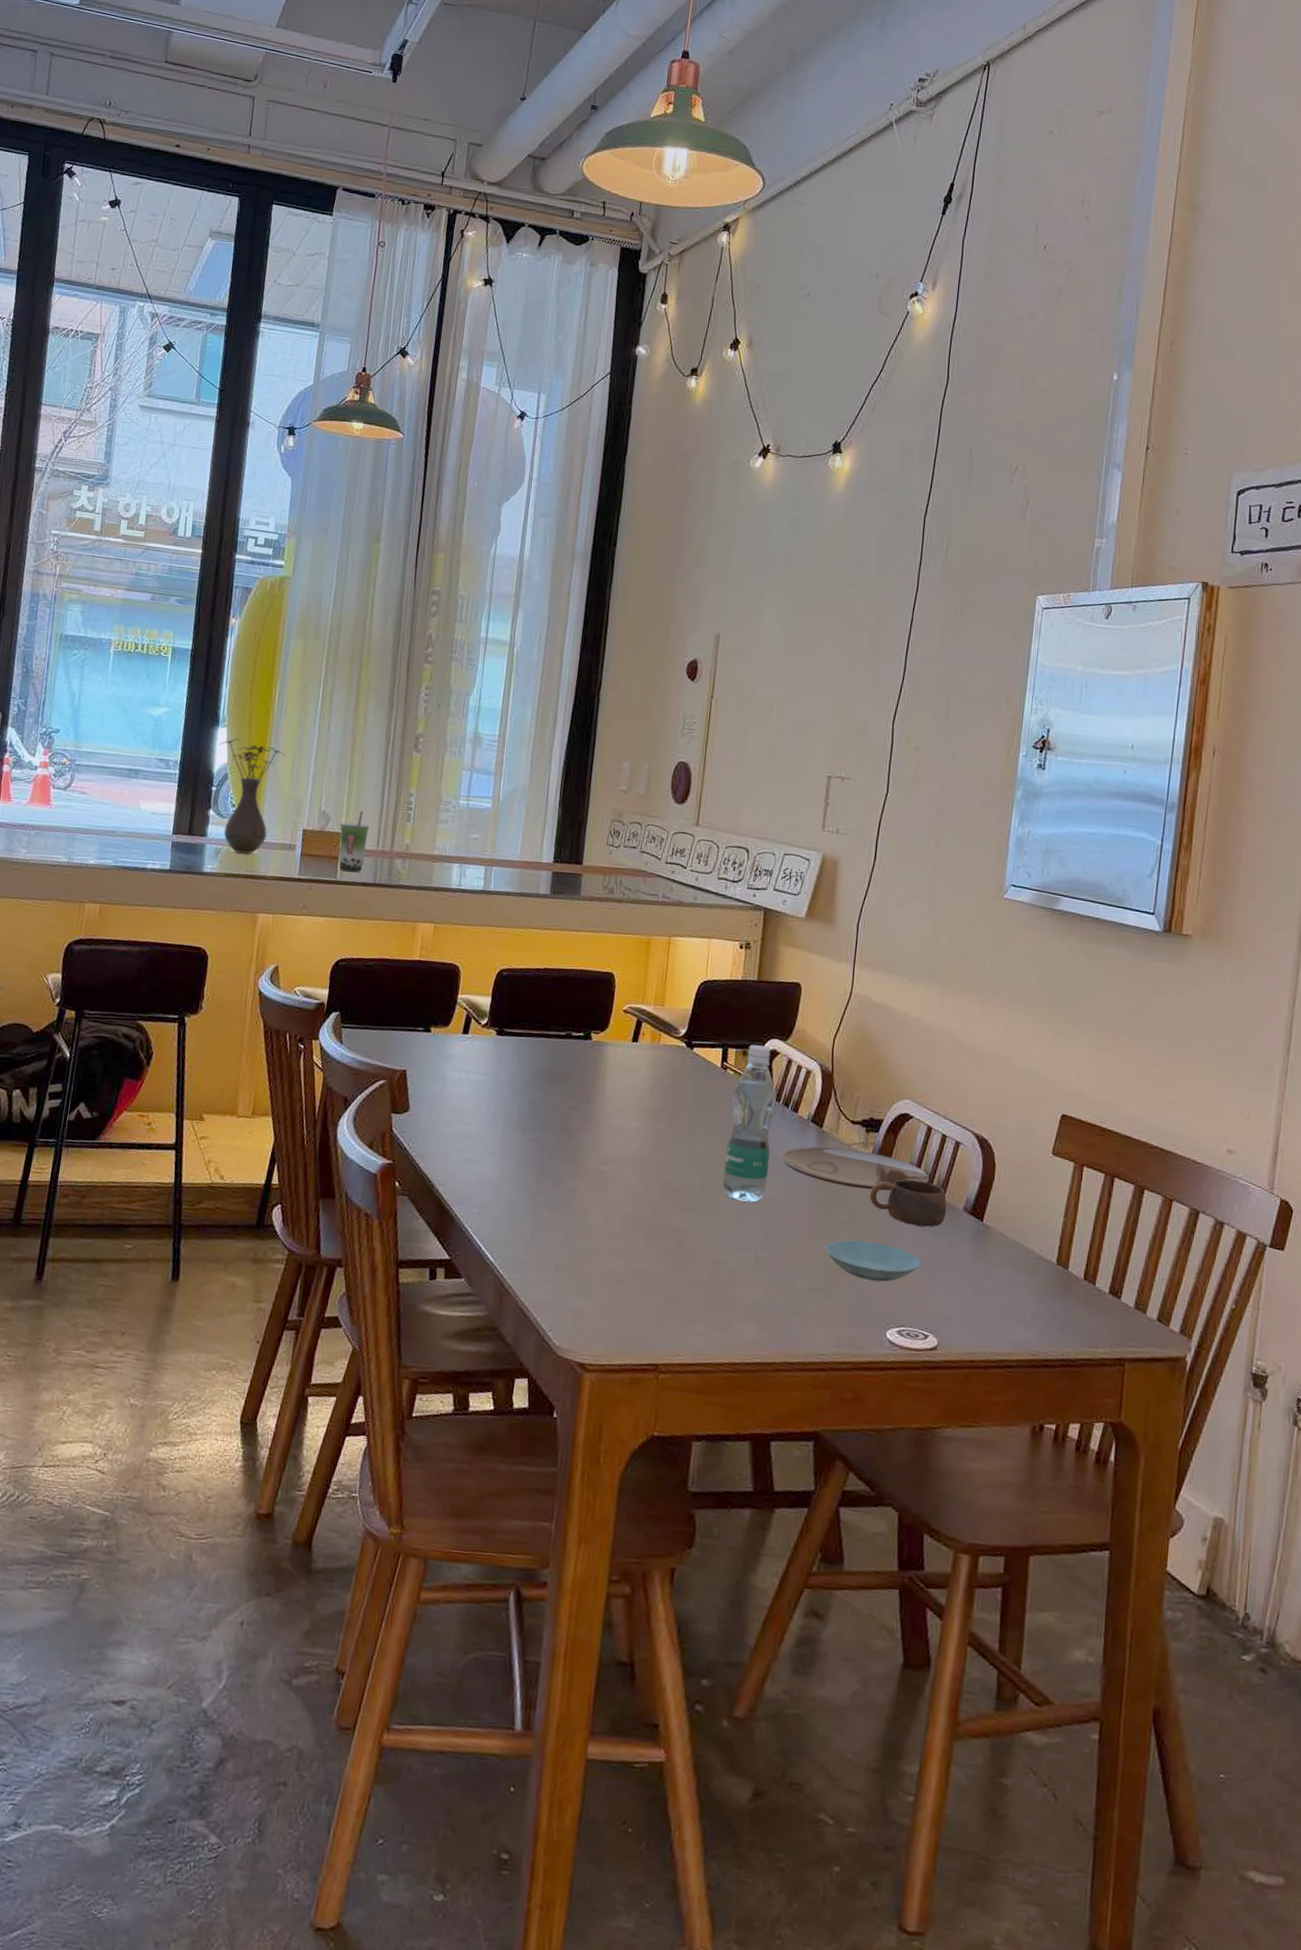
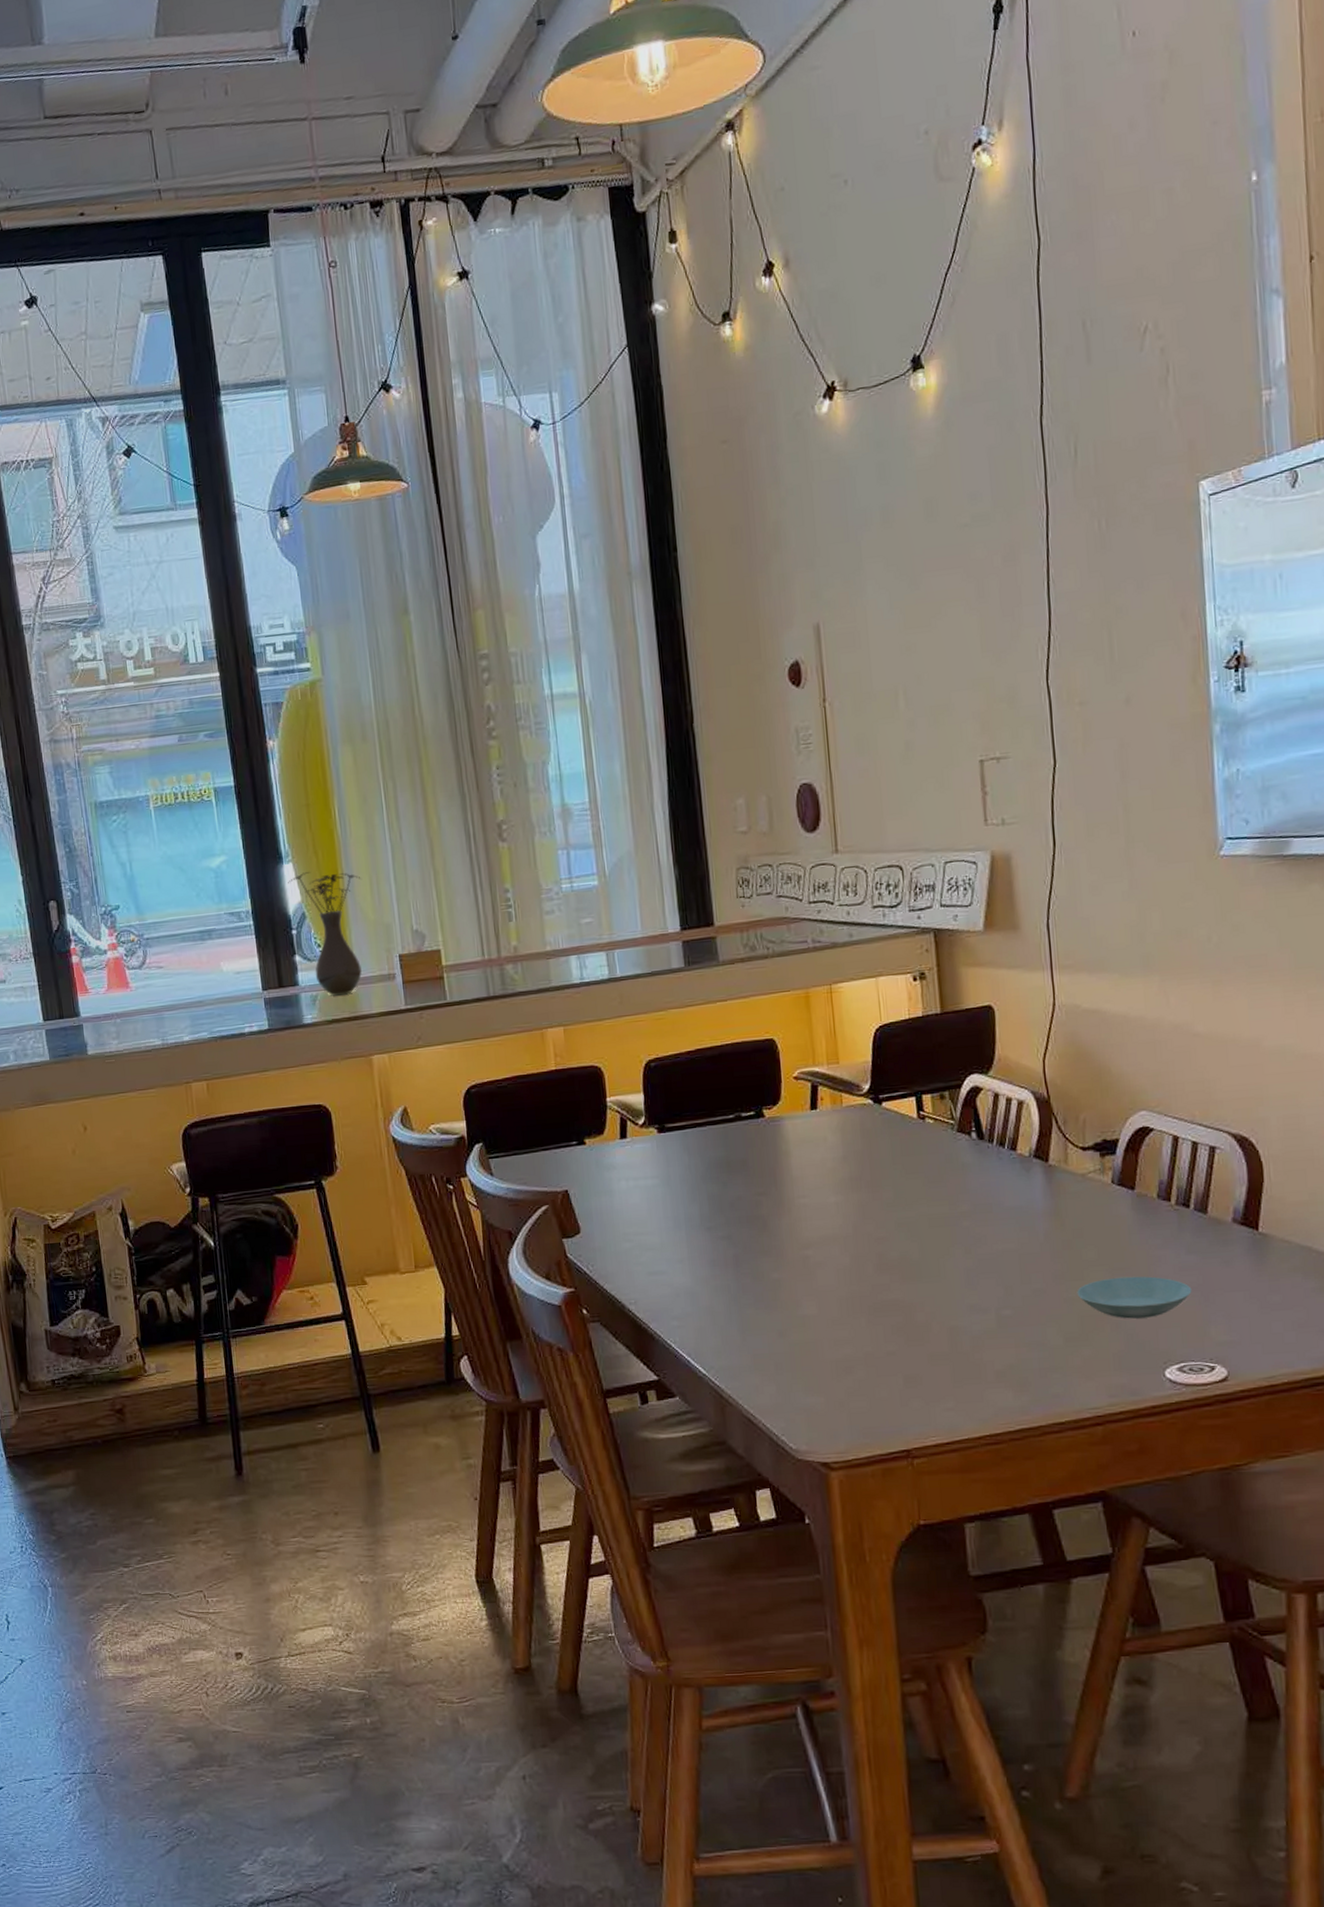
beverage cup: present [339,810,371,872] -> none [436,920,473,991]
bottle: present [723,1044,777,1202] -> none [936,1084,995,1260]
plate: present [782,1146,930,1191] -> none [1007,1178,1186,1222]
cup: present [869,1179,947,1227] -> none [1117,1198,1213,1250]

